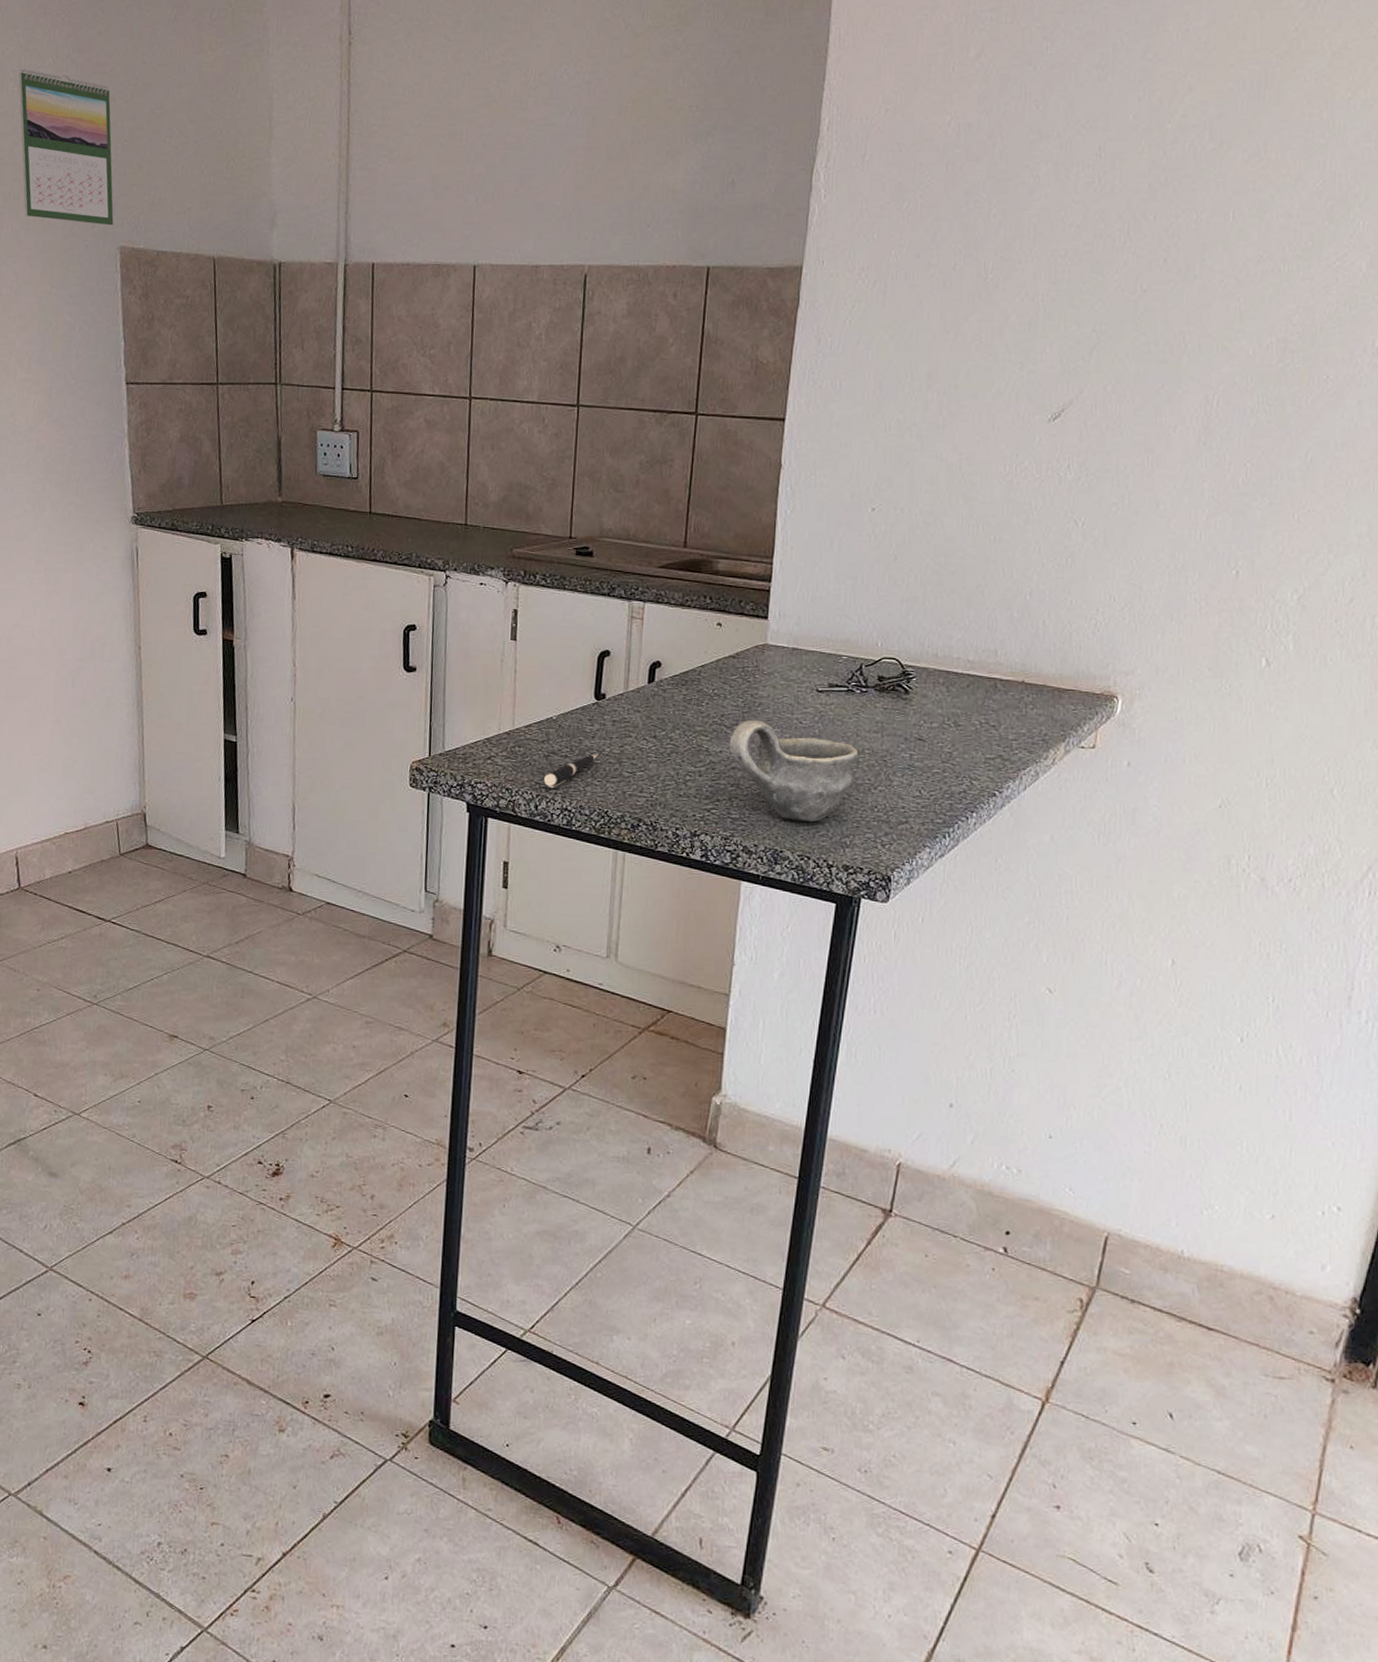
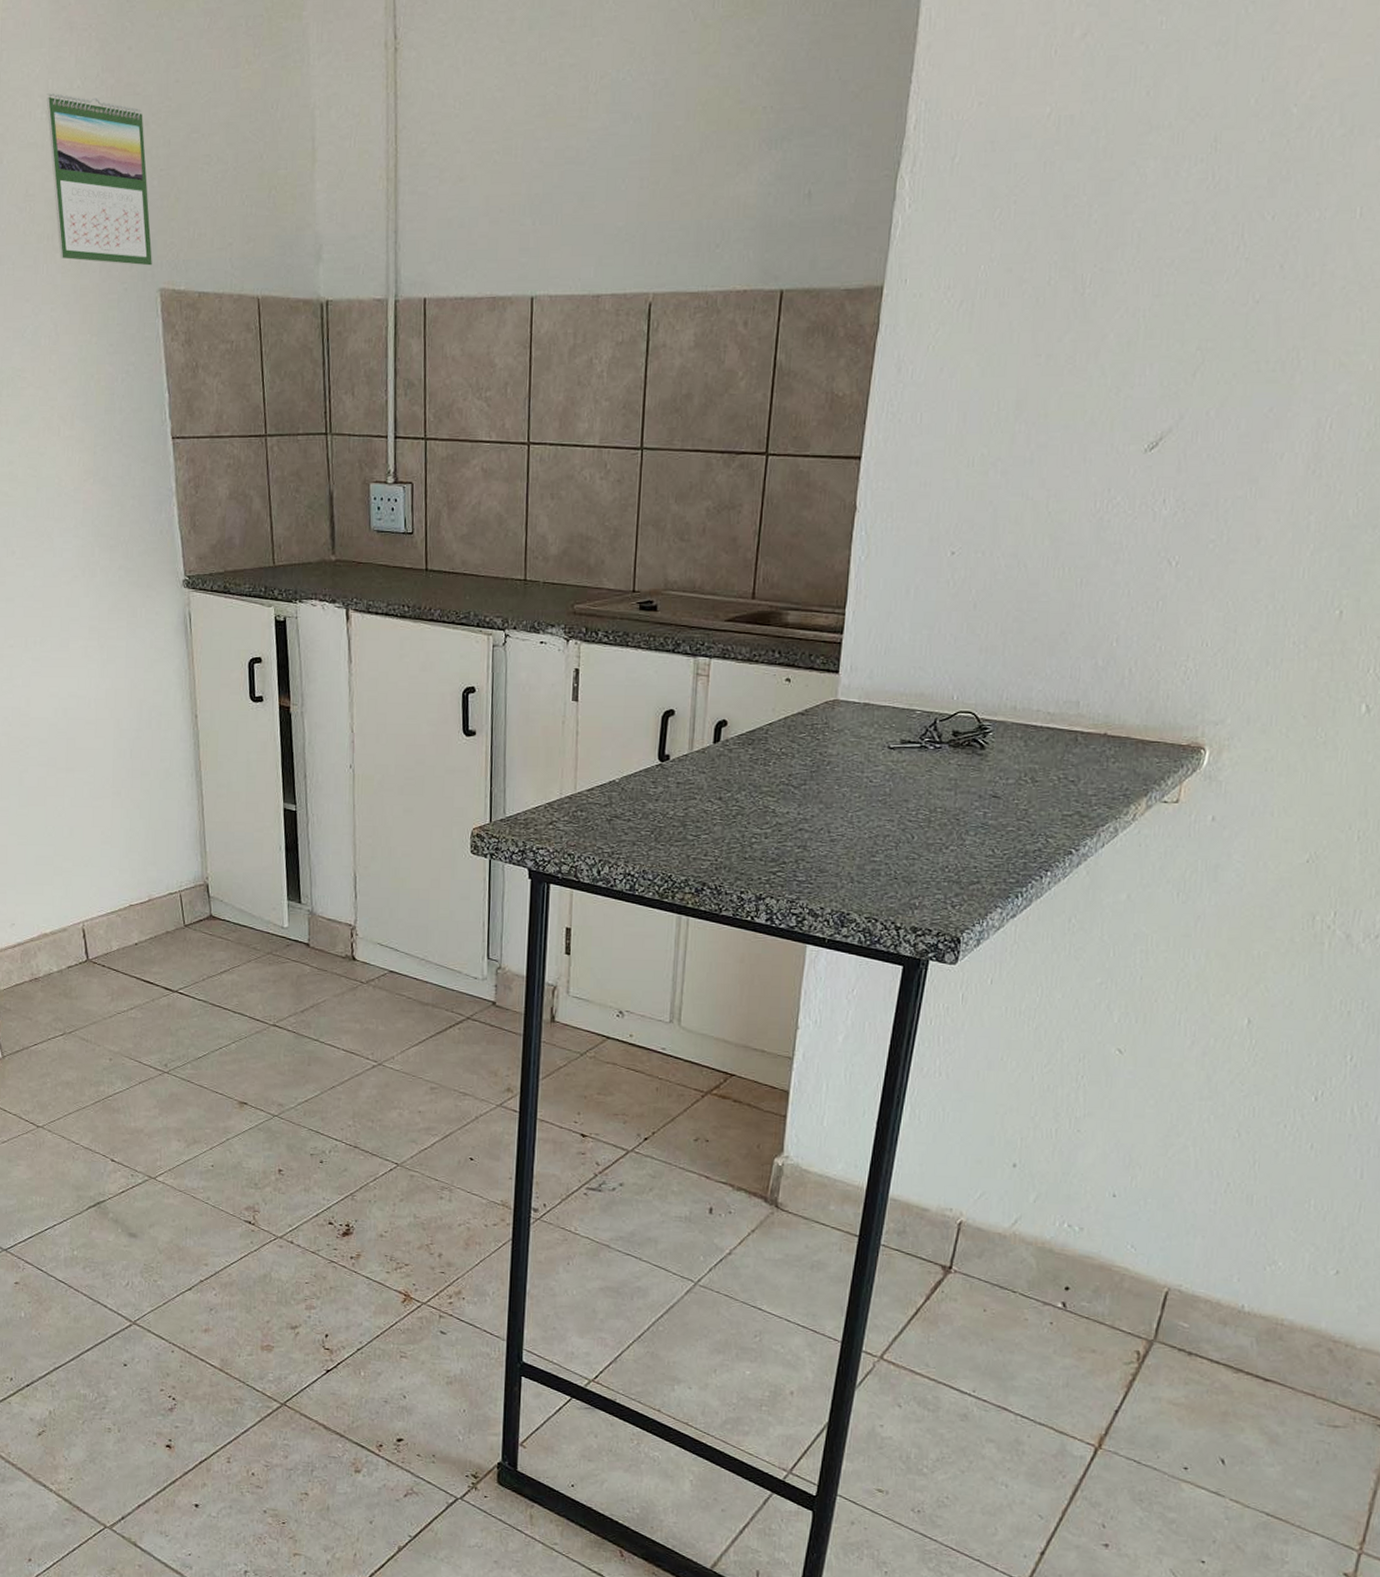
pen: present [544,754,597,789] -> none [607,817,661,853]
cup: present [729,719,857,822] -> none [796,779,929,883]

